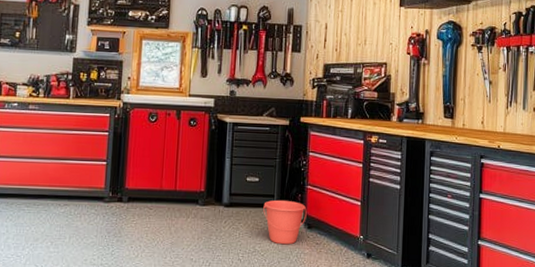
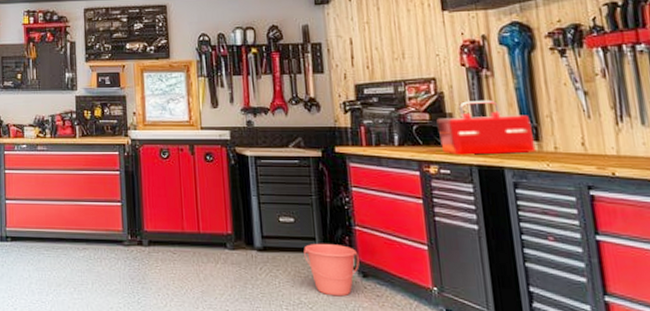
toolbox: none [382,83,450,128] -> present [436,99,536,155]

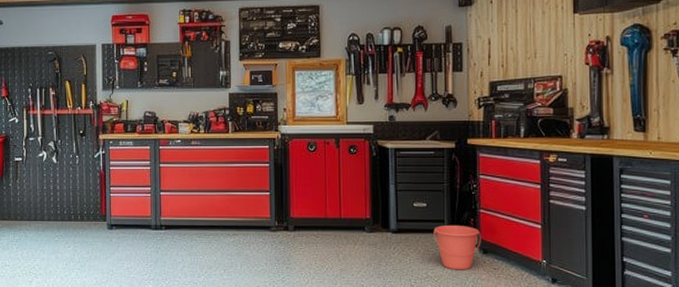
toolbox: present [436,99,536,155] -> none [559,95,642,145]

